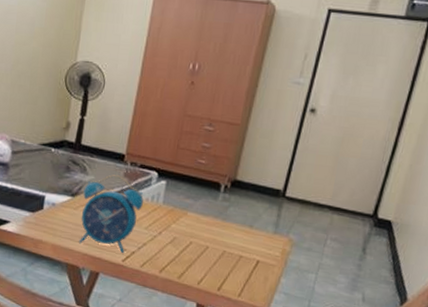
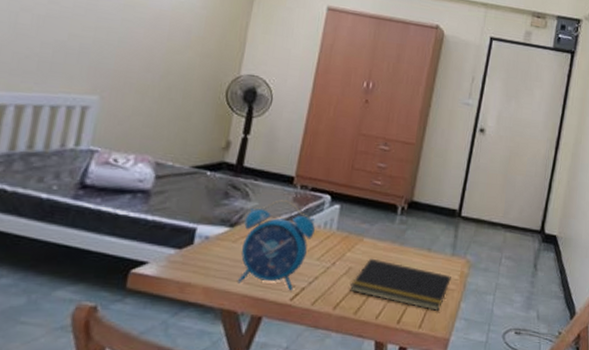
notepad: none [174,230,272,283] -> present [350,258,451,311]

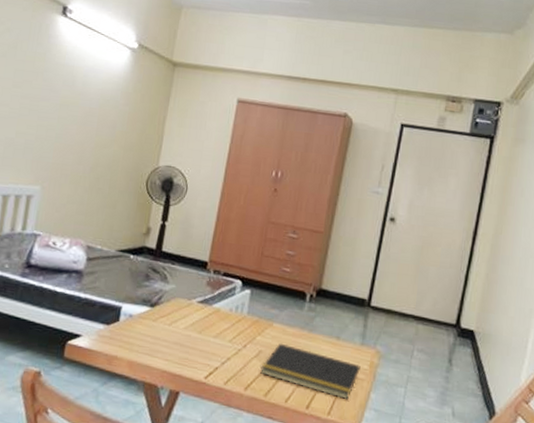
alarm clock: present [238,200,315,290] -> none [158,283,227,369]

